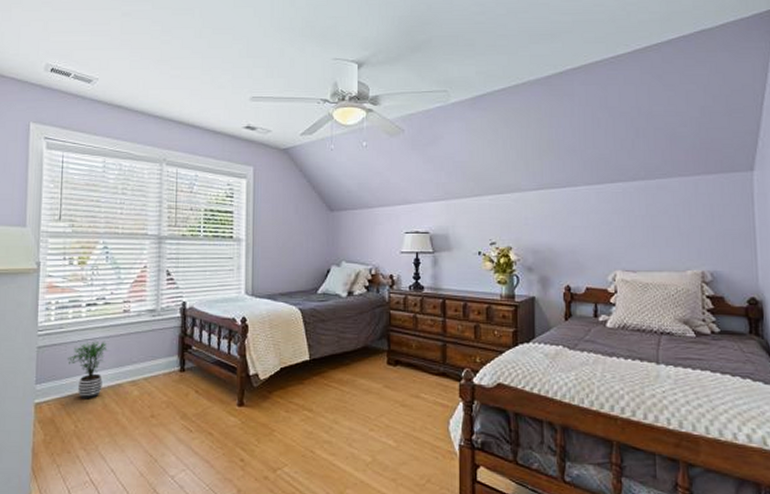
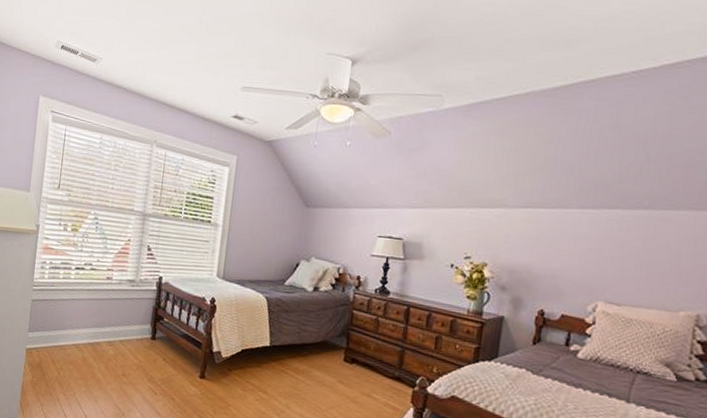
potted plant: present [68,340,109,399] -> none [56,301,91,352]

